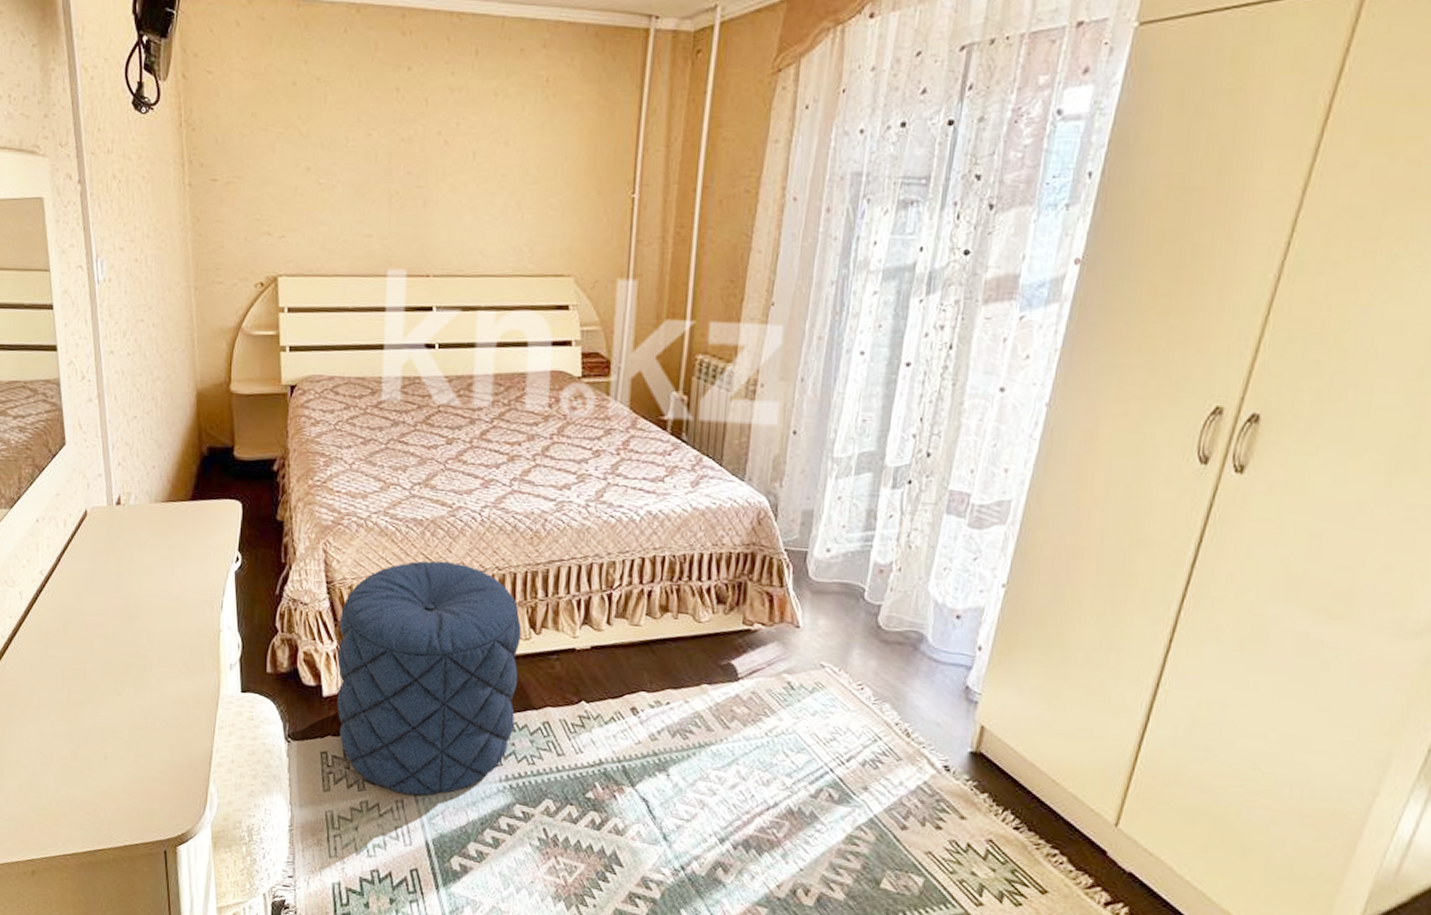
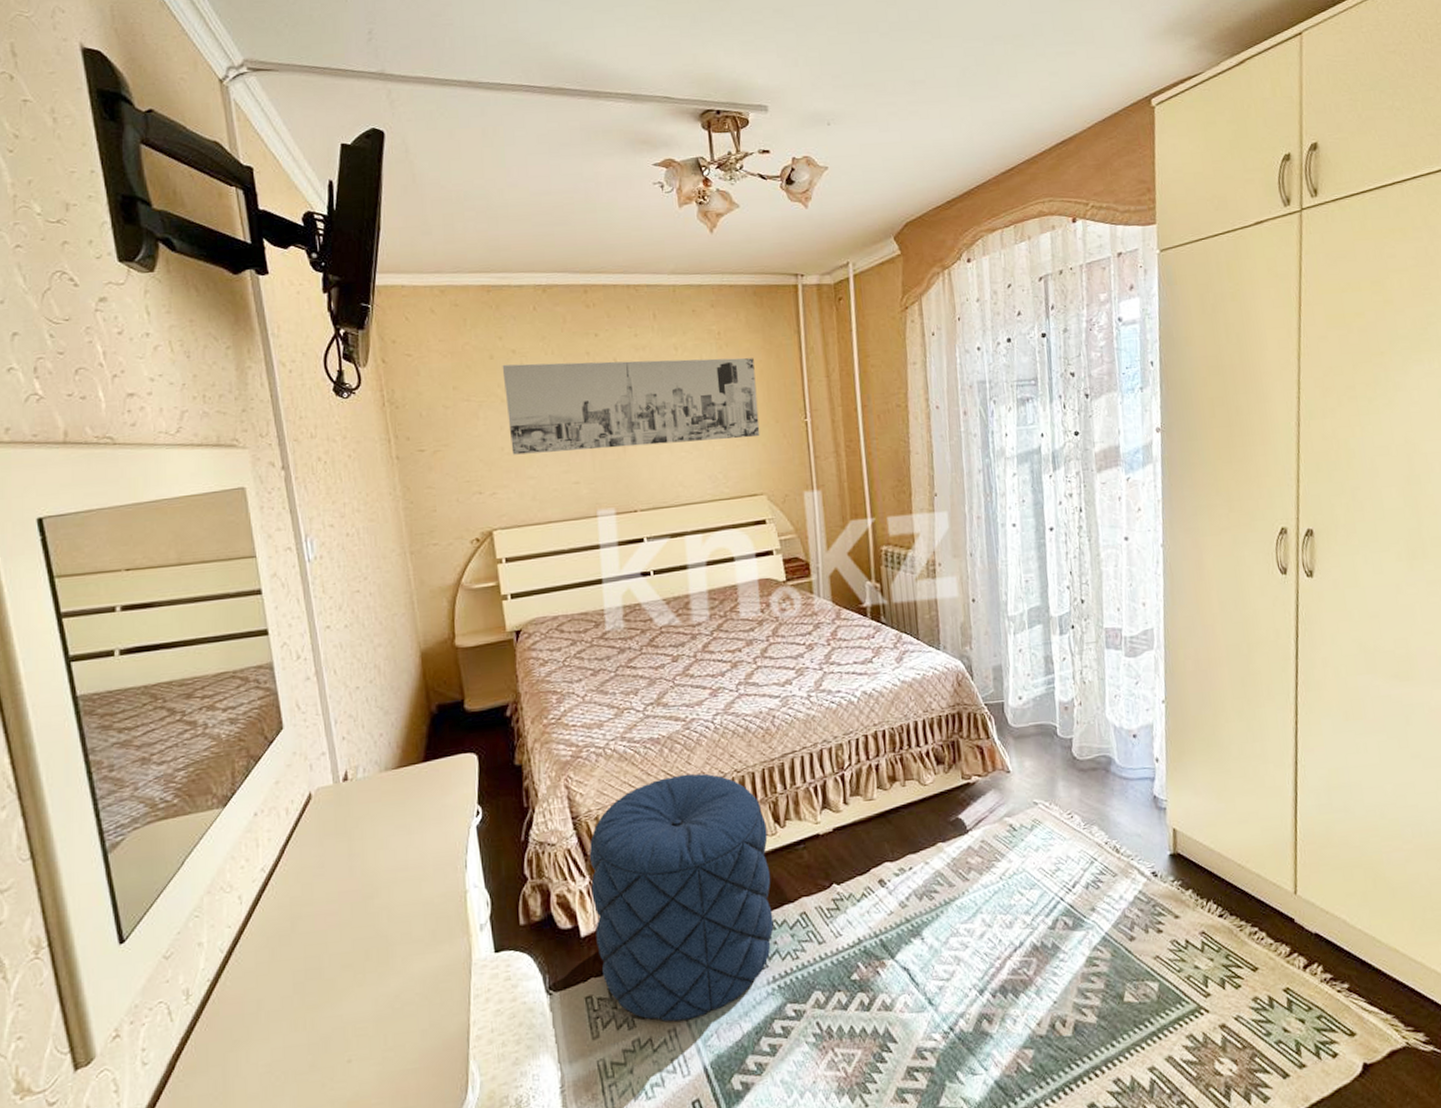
wall art: none [304,92,583,209] -> present [502,358,760,455]

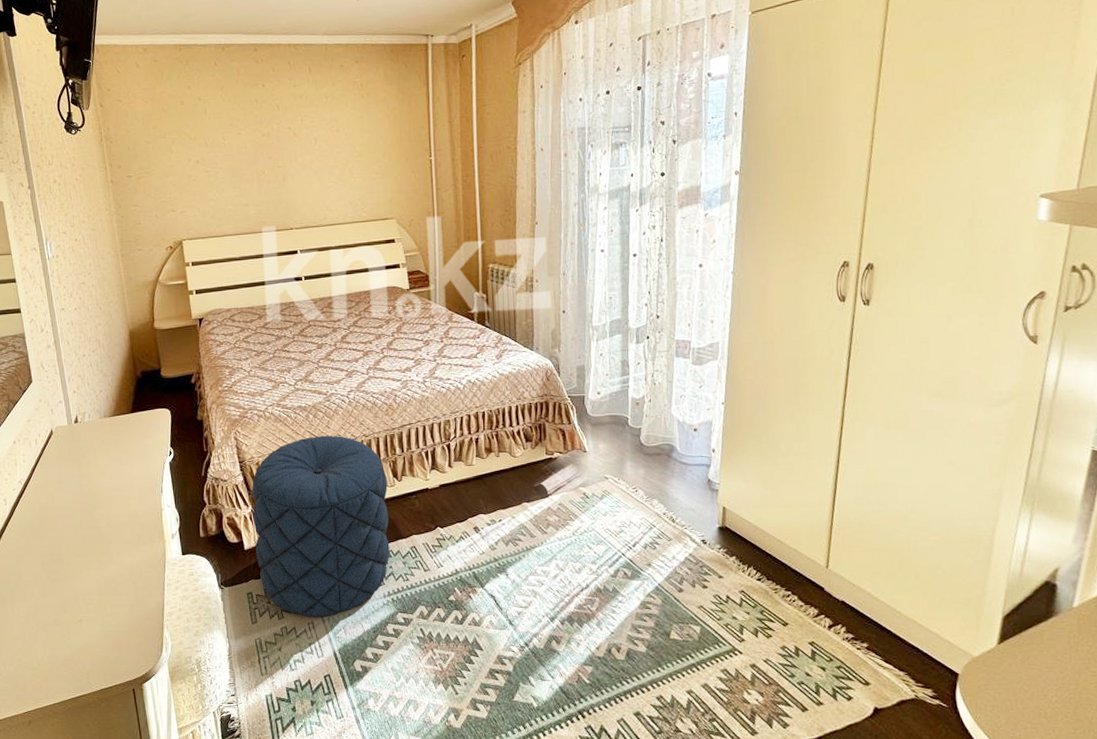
wall art: present [502,358,760,455] -> none [190,105,393,182]

